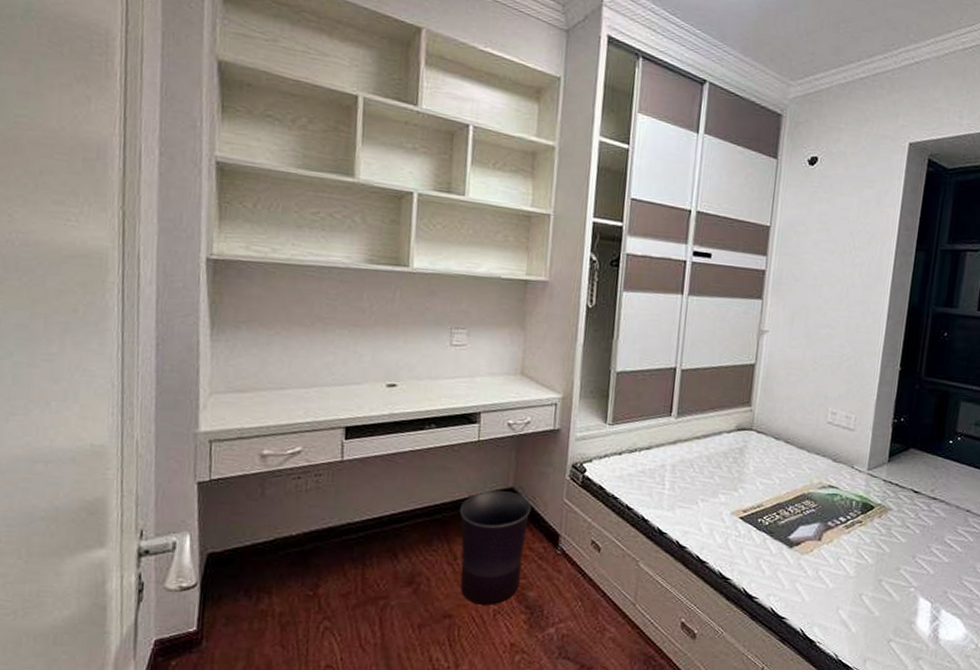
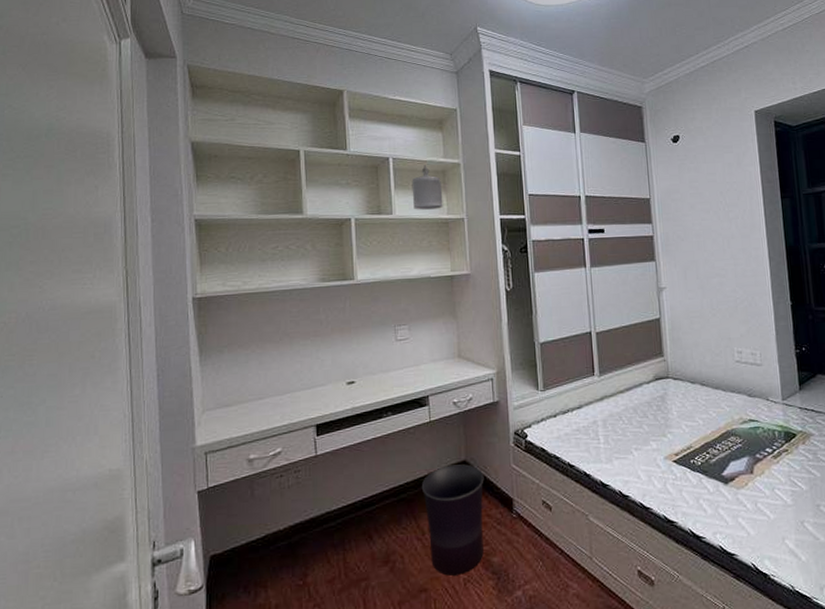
decorative jar: none [491,141,530,199] -> present [411,165,443,210]

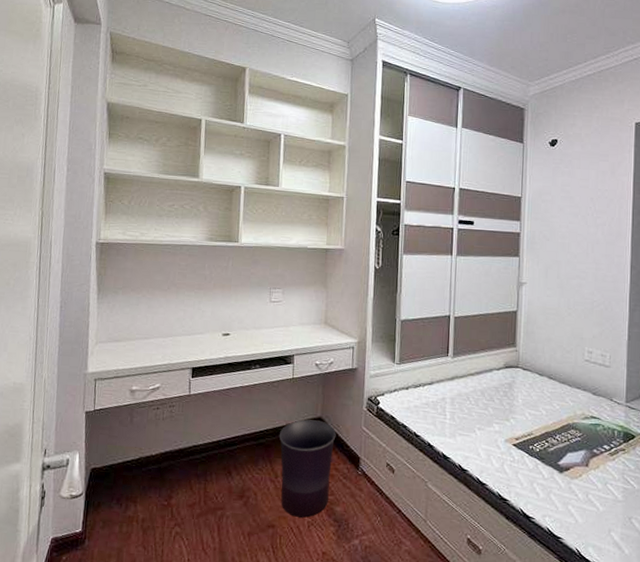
decorative jar: present [411,165,443,210] -> none [298,144,327,186]

